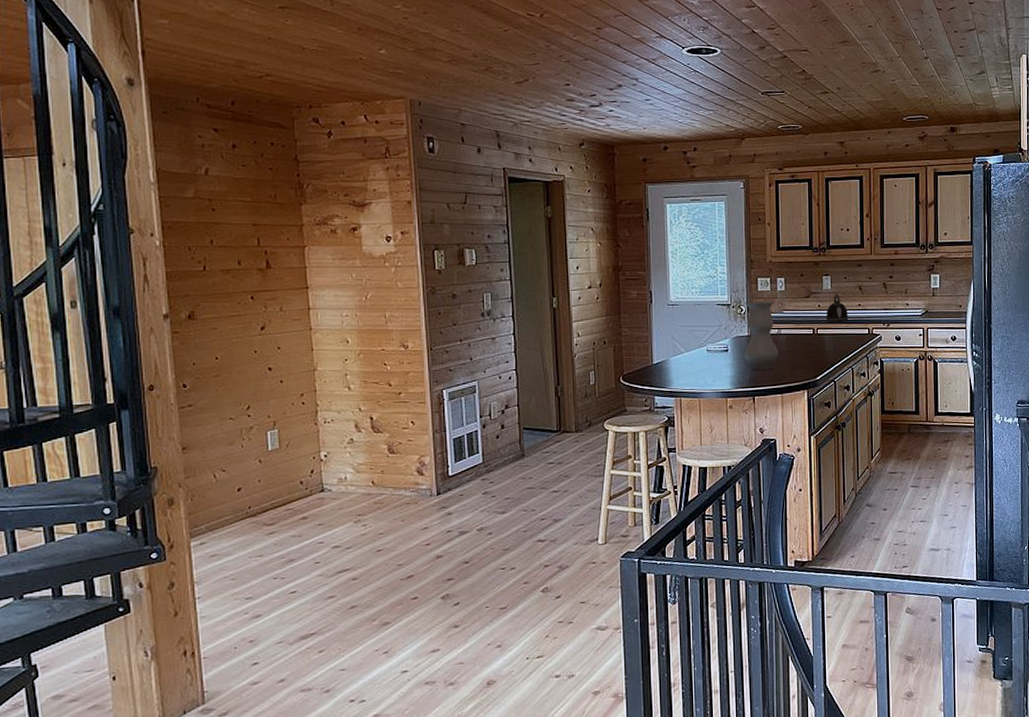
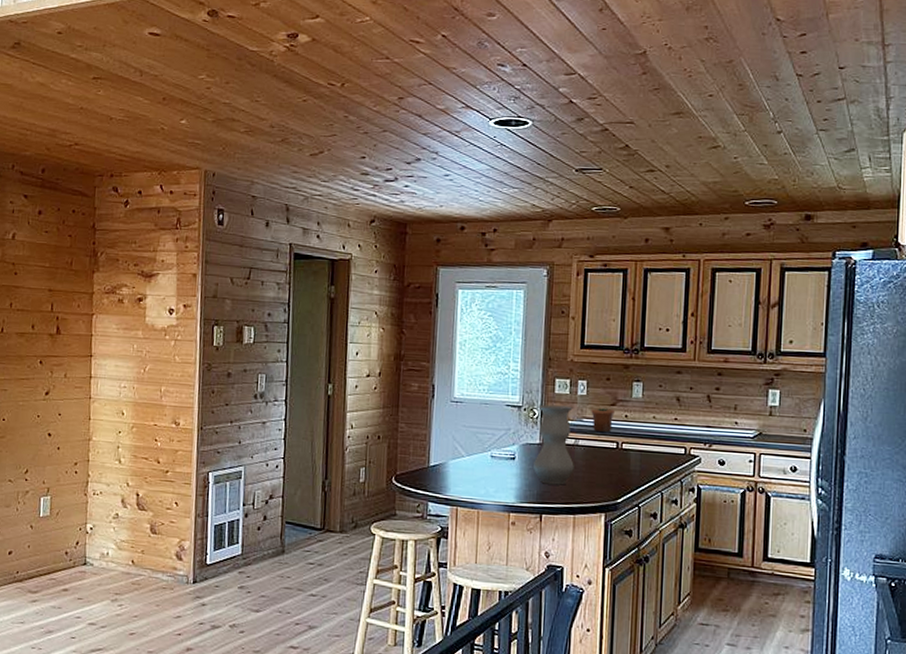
planter: none [789,300,809,321] -> present [591,408,615,432]
kettle: present [826,293,849,322] -> none [633,403,662,438]

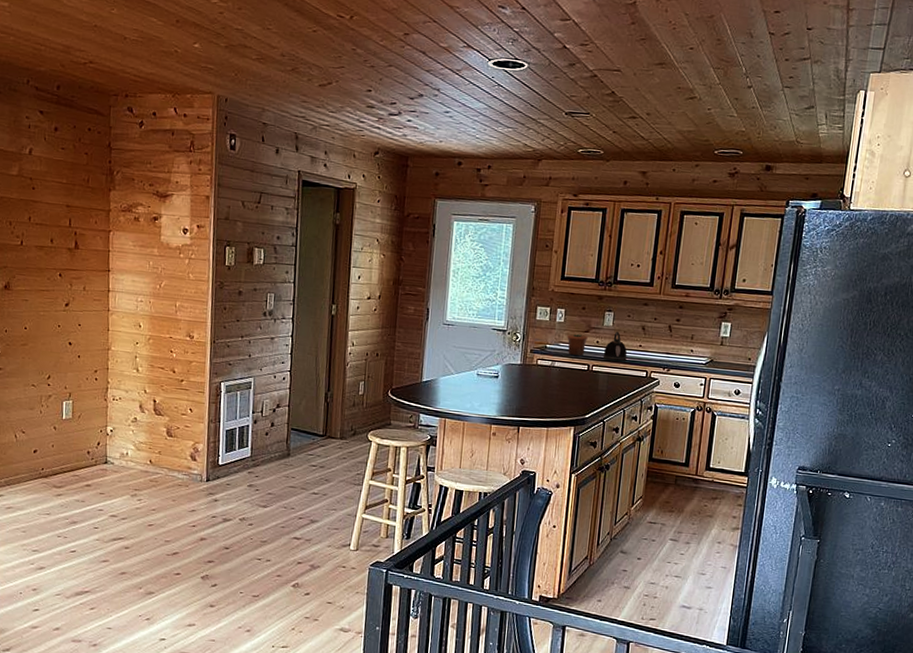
vase: present [533,404,574,486] -> none [514,329,552,402]
kettle: none [633,403,662,438] -> present [603,331,627,362]

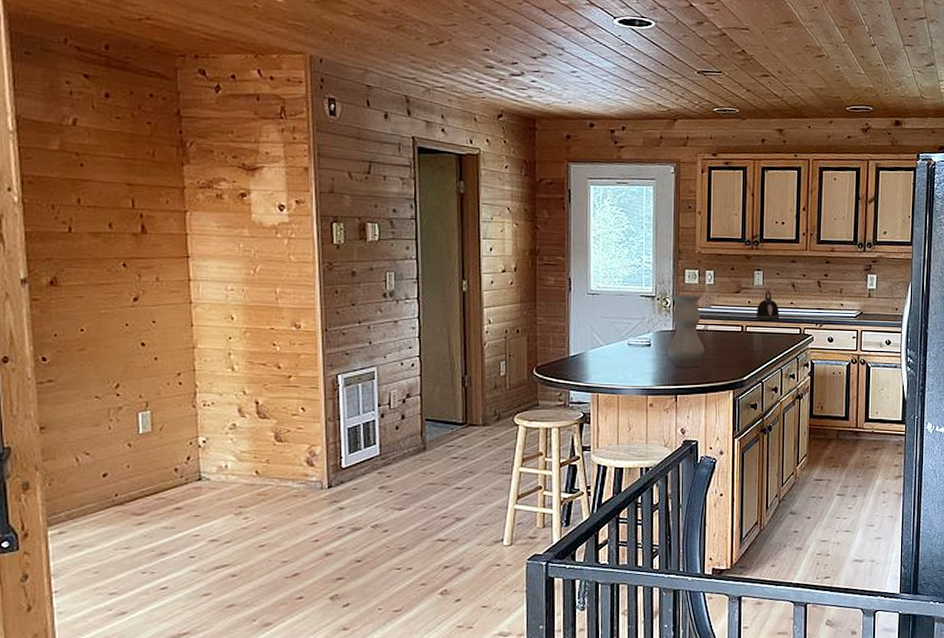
vase: none [514,329,552,402] -> present [668,294,705,368]
planter: present [567,334,588,356] -> none [718,295,739,317]

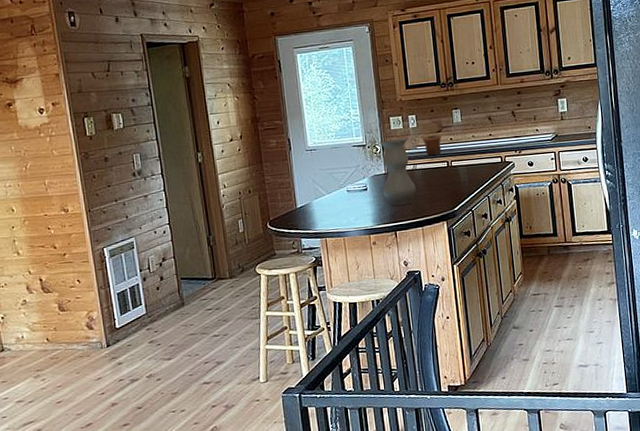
planter: none [718,295,739,317] -> present [422,135,442,155]
kettle: present [756,289,780,321] -> none [458,125,481,154]

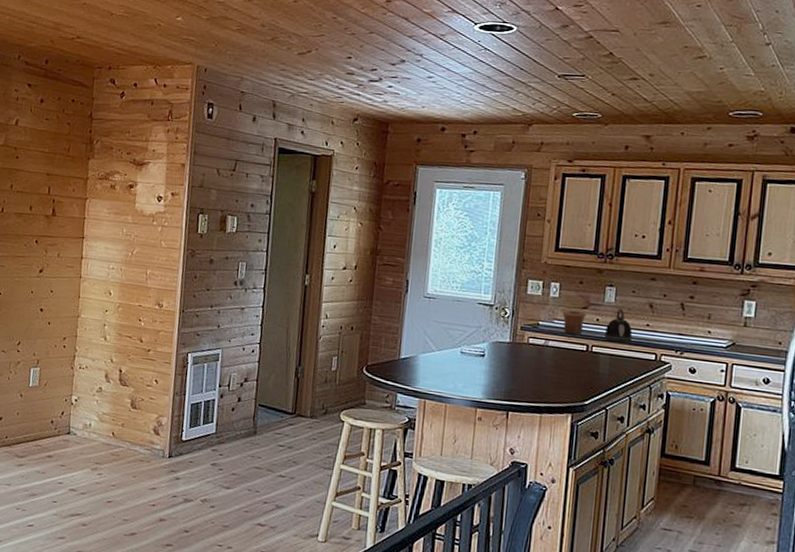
vase: present [379,138,416,206] -> none [502,304,545,385]
kettle: none [458,125,481,154] -> present [604,308,633,343]

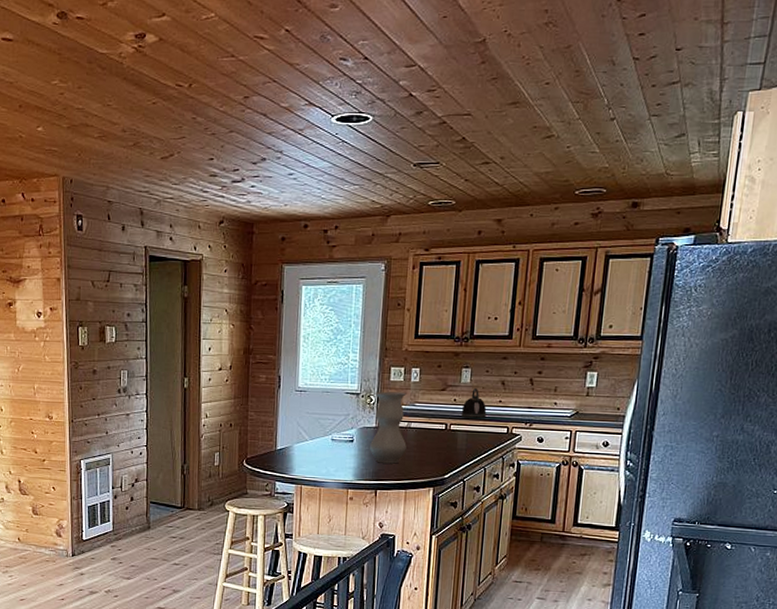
vase: none [502,304,545,385] -> present [370,391,407,464]
planter: present [562,310,586,334] -> none [423,393,445,415]

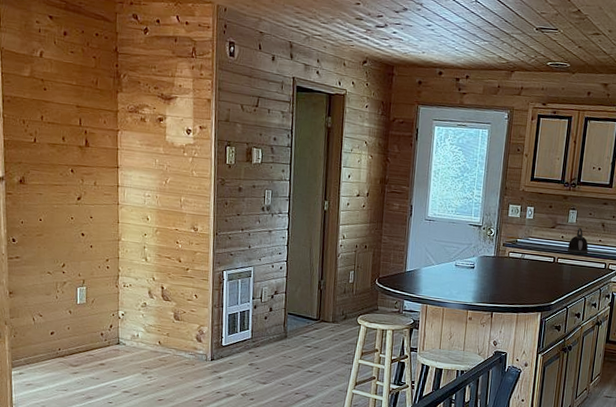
vase: present [370,391,407,464] -> none [488,225,522,290]

